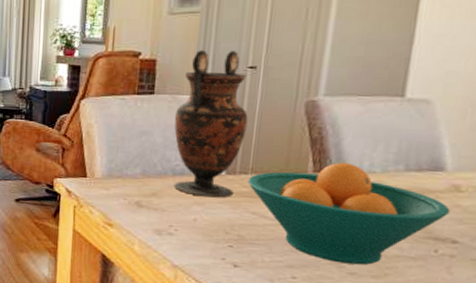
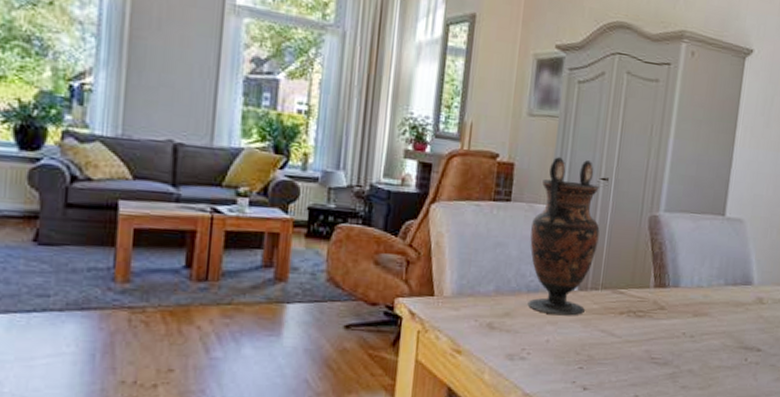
fruit bowl: present [248,163,451,265] -> none [598,277,756,378]

